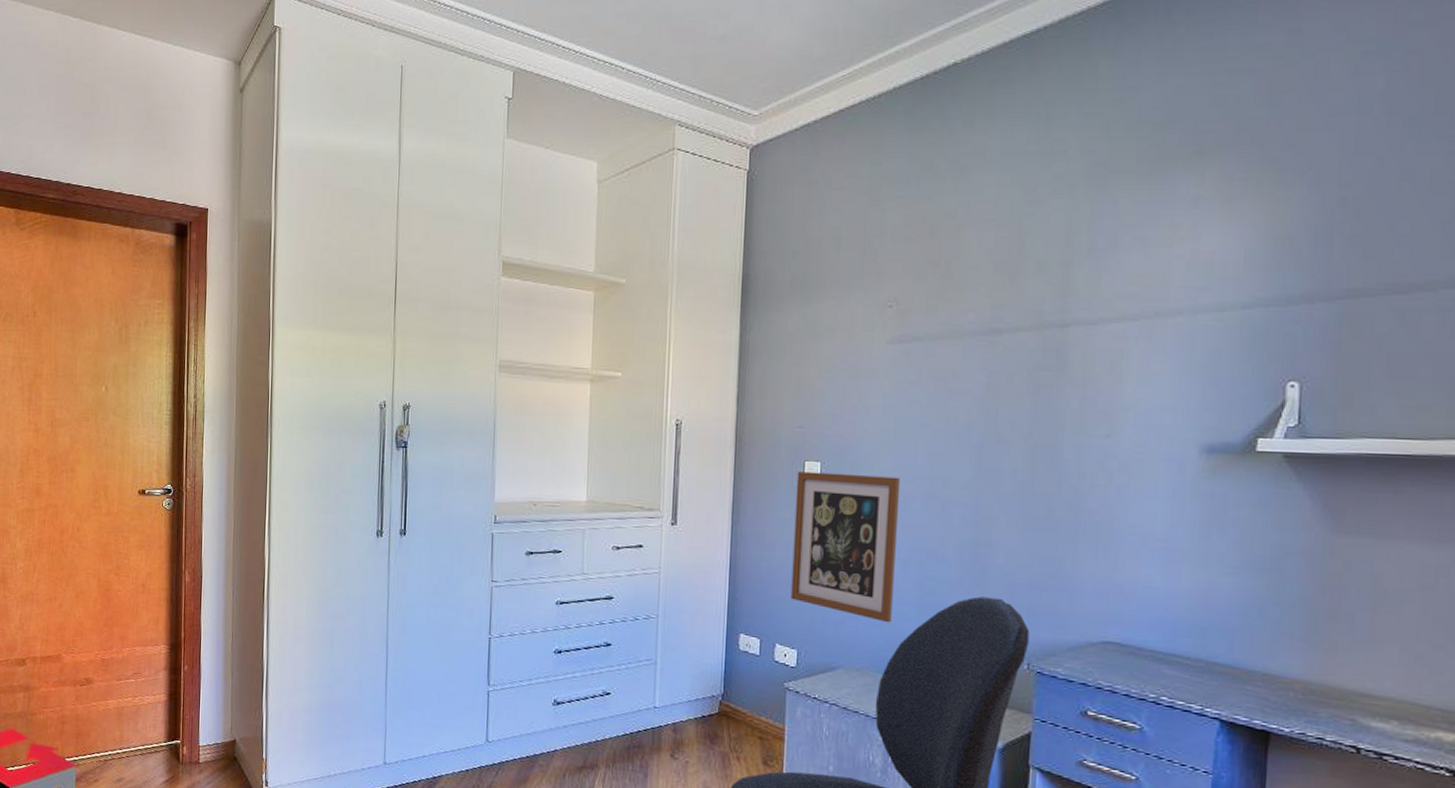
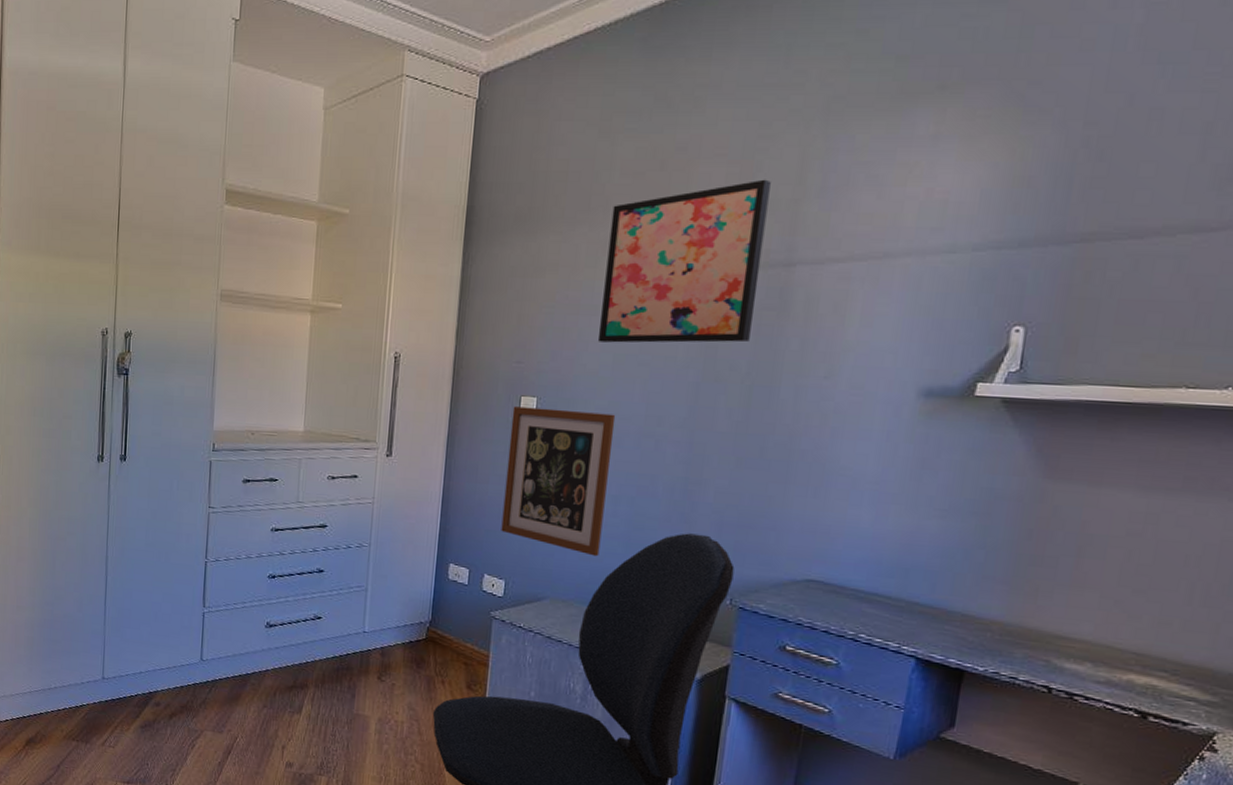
wall art: none [878,243,1040,406] -> present [597,179,771,343]

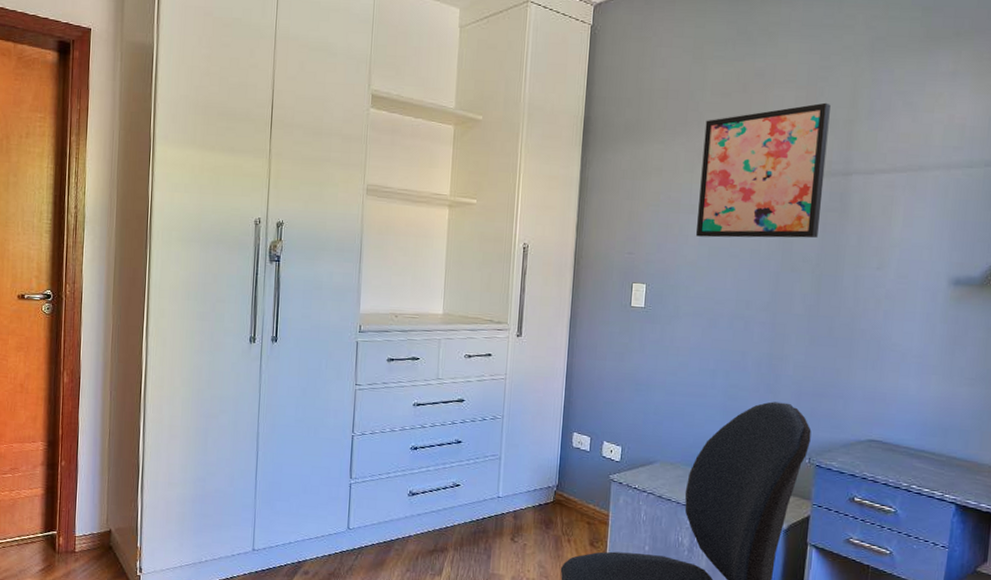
wall art: present [501,406,616,557] -> none [617,292,712,424]

